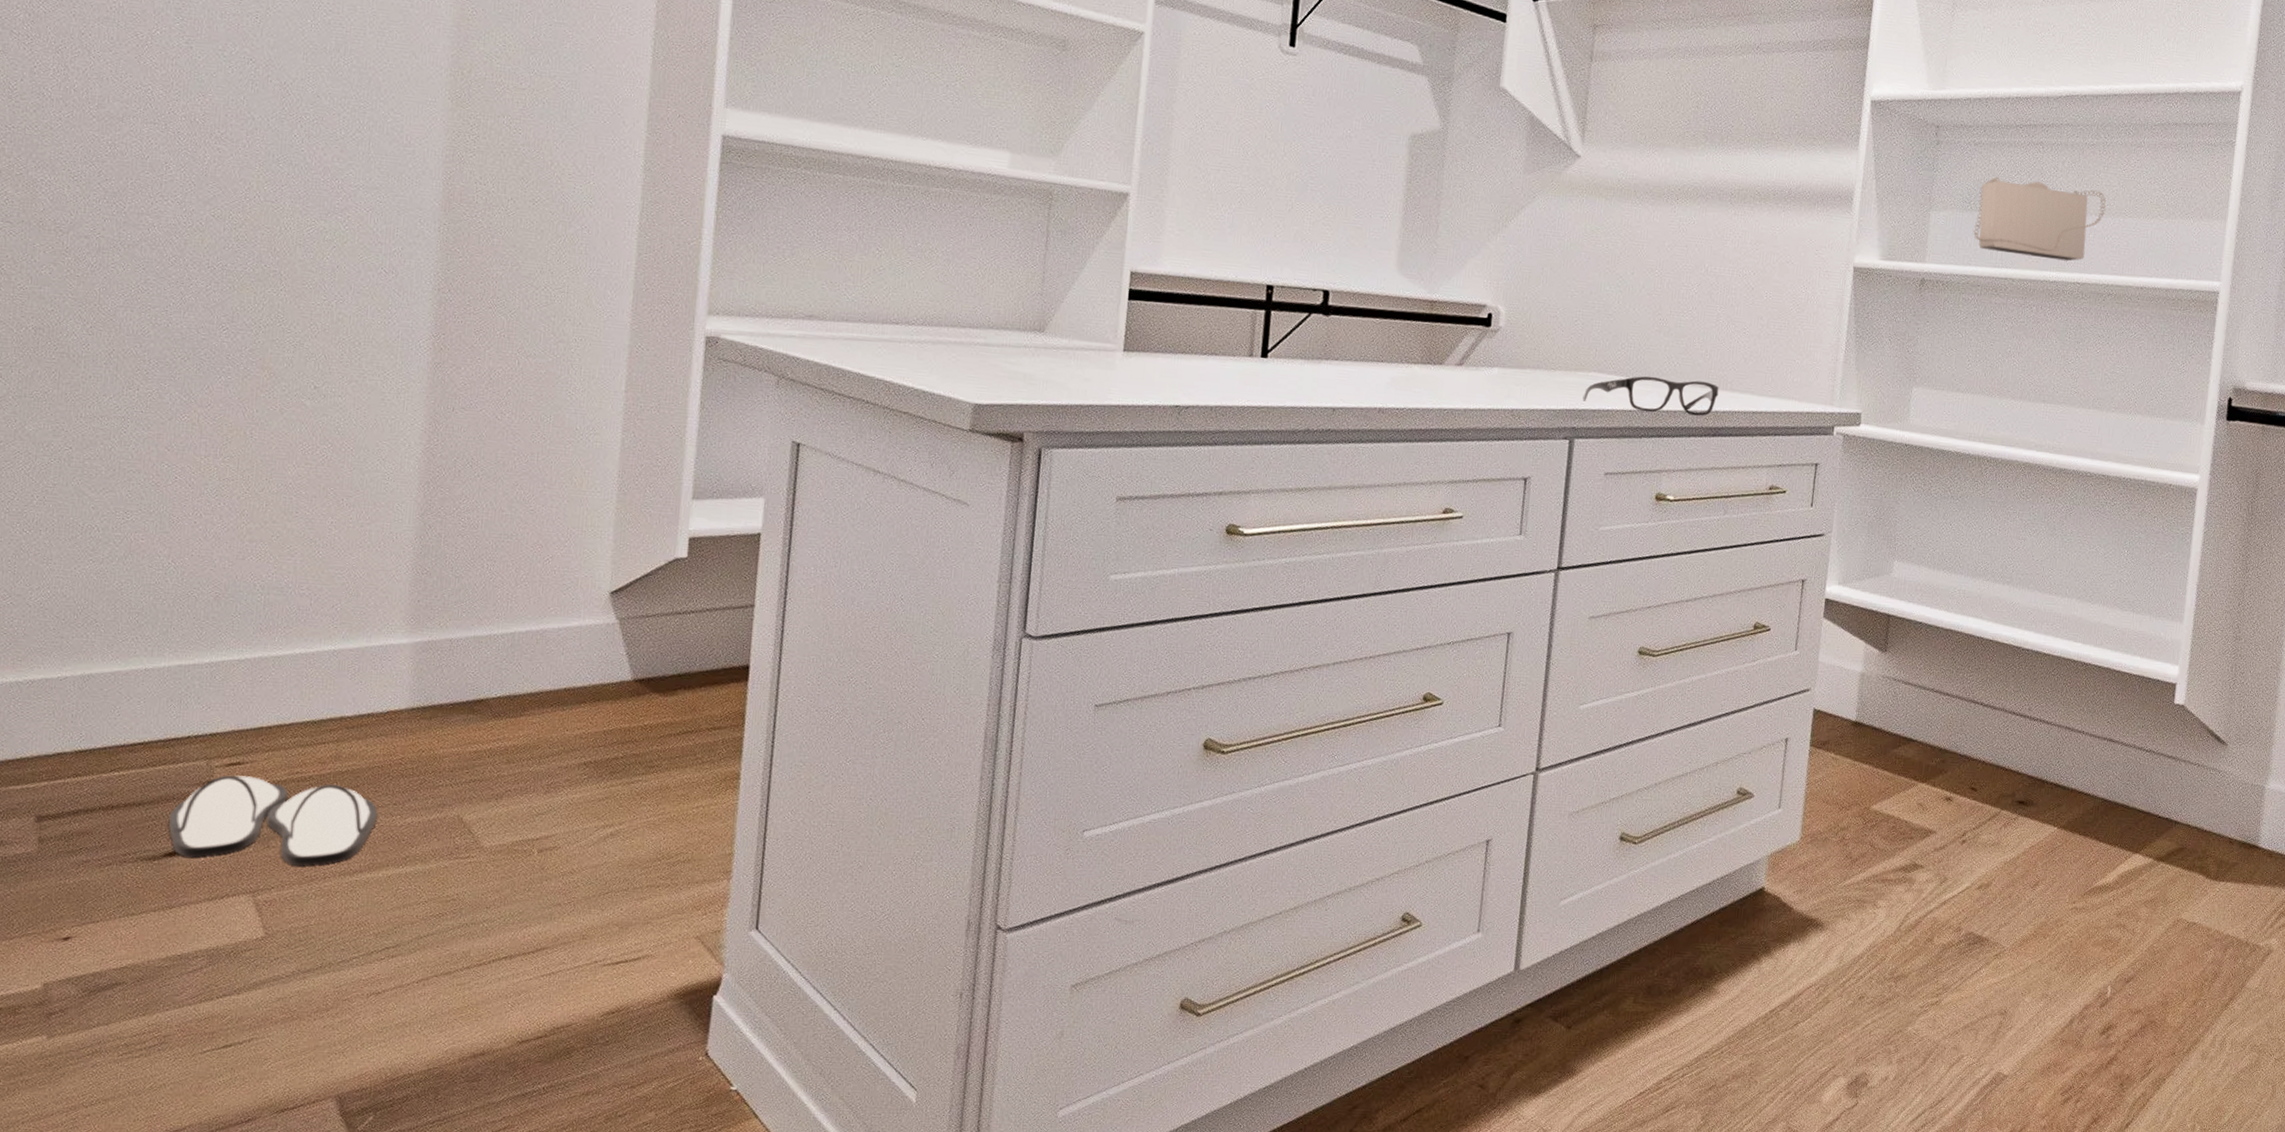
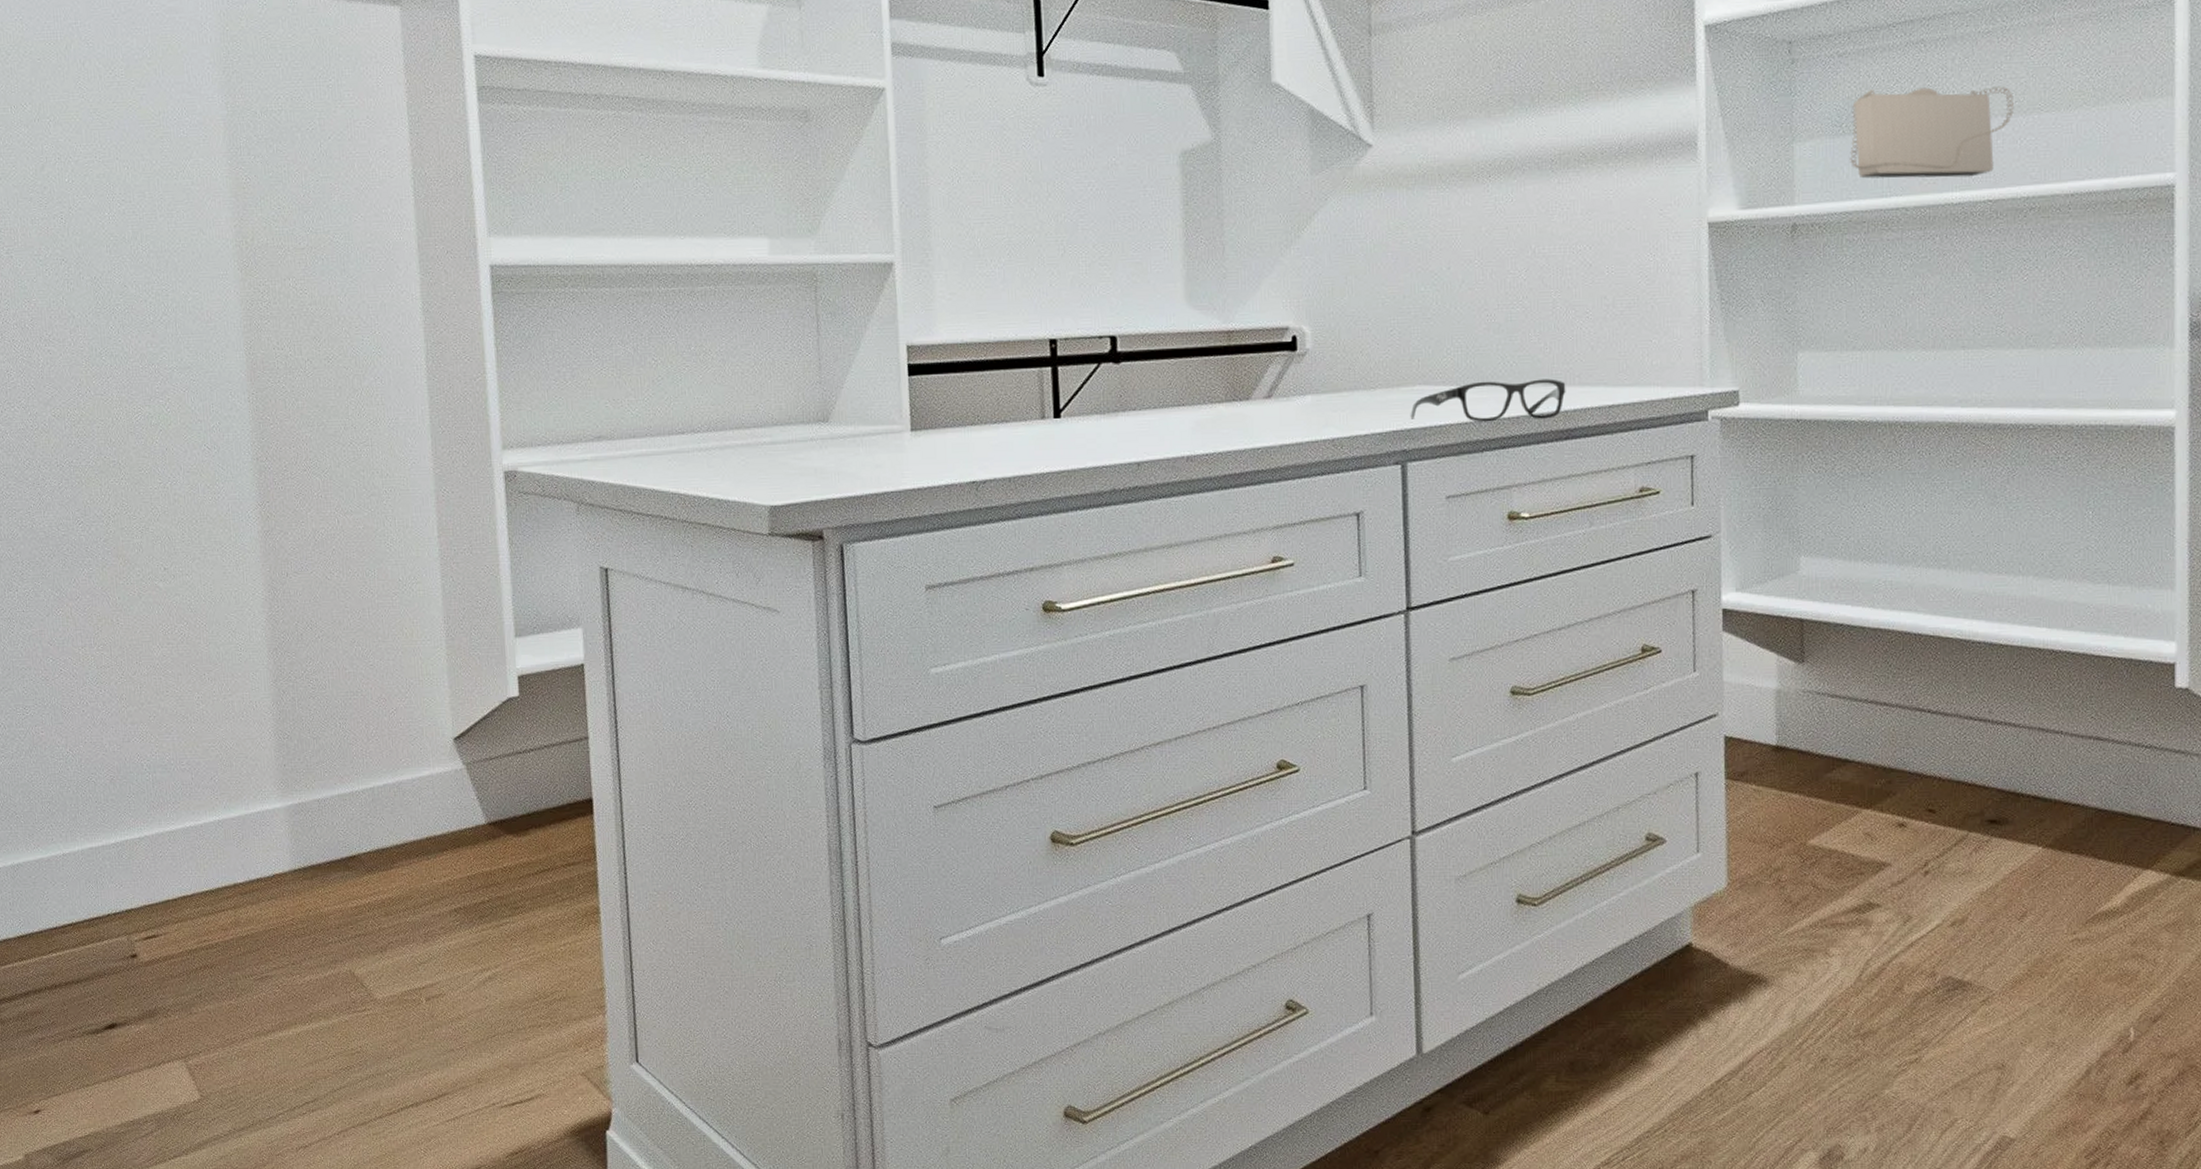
slippers: present [168,775,378,866] -> none [103,948,280,1029]

